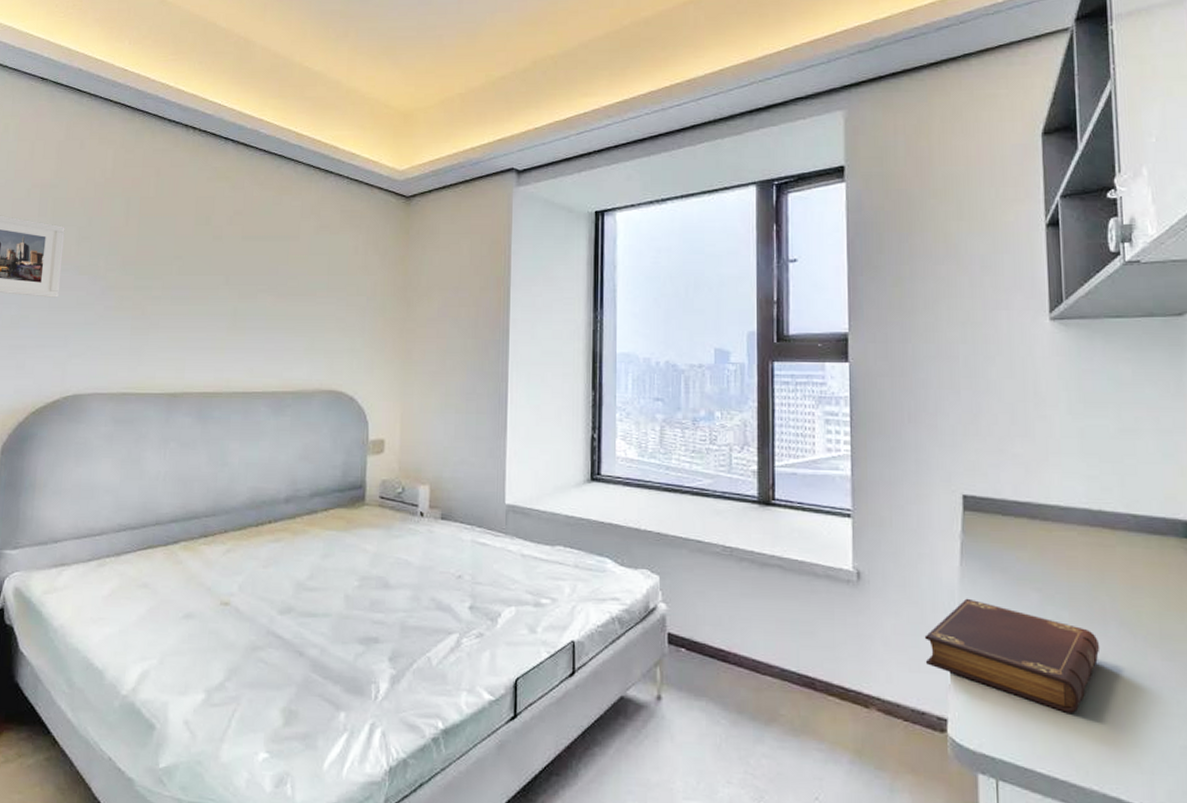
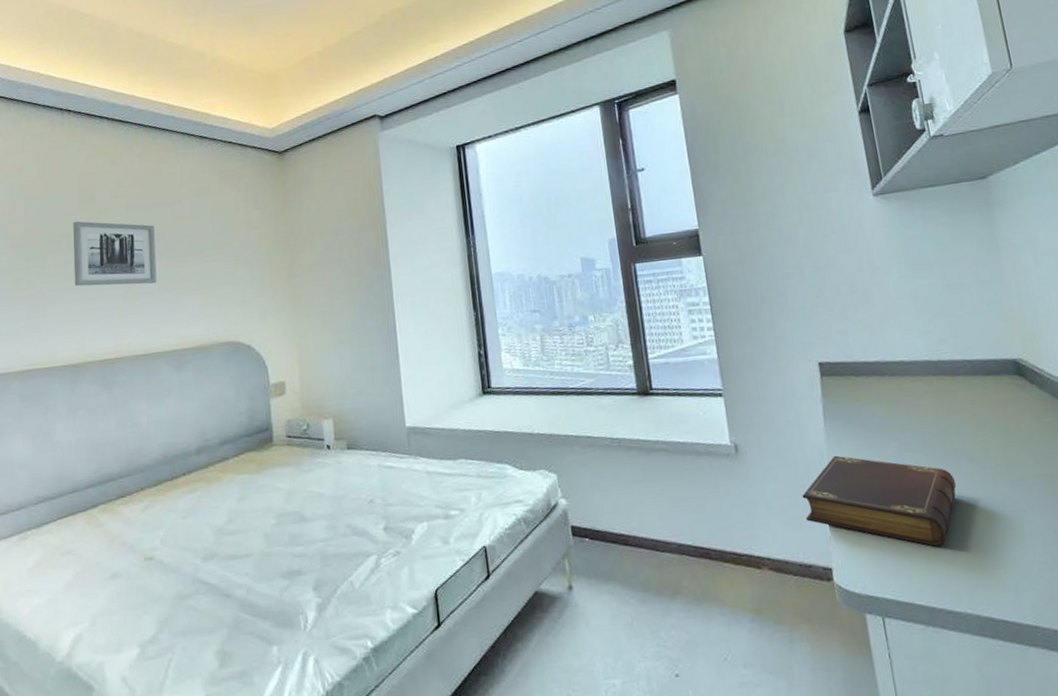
wall art: none [180,244,268,320] -> present [73,221,157,287]

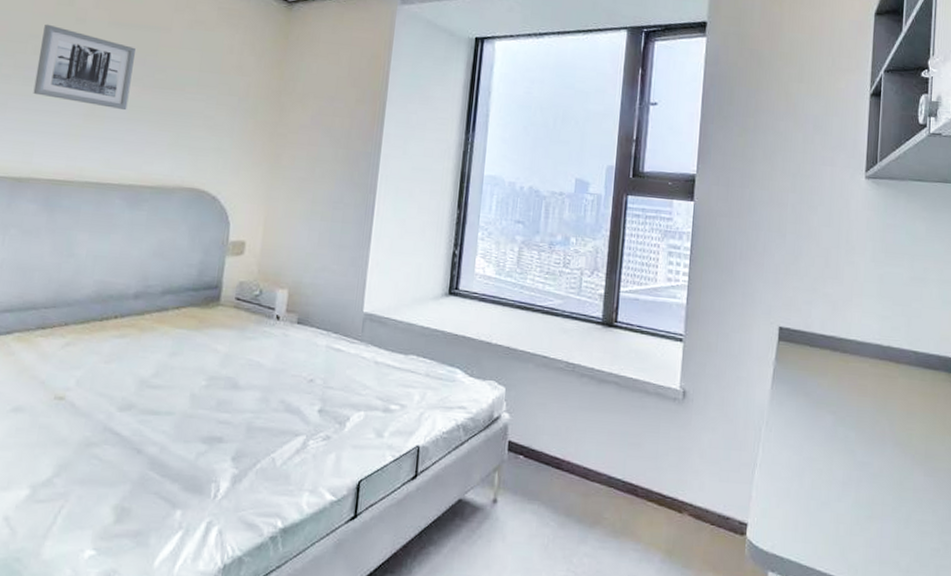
book: present [802,455,957,547] -> none [734,418,878,520]

